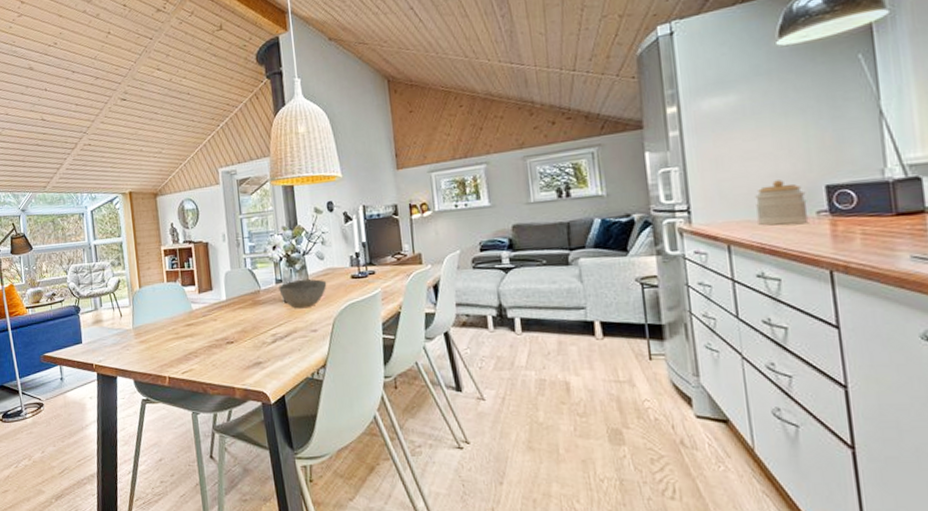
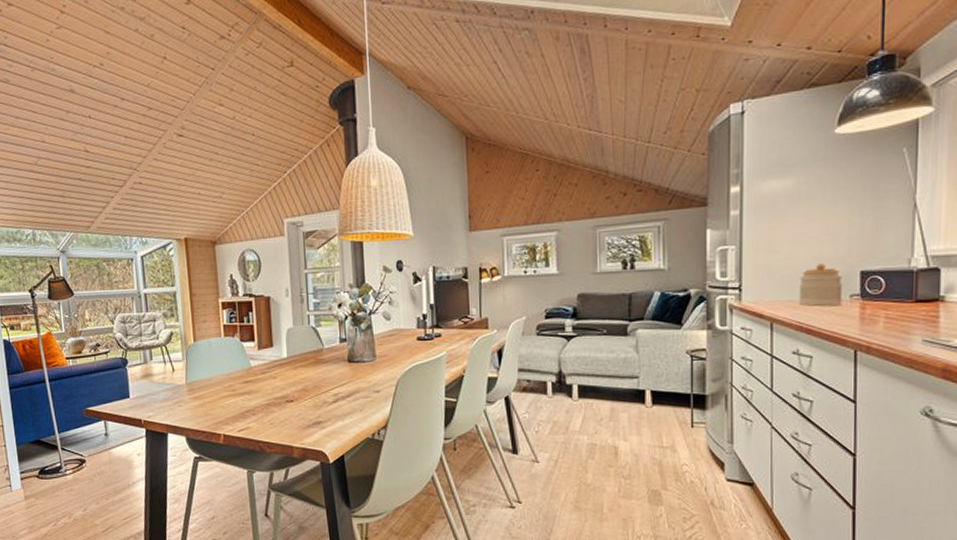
bowl: present [279,279,327,309] -> none [343,339,392,369]

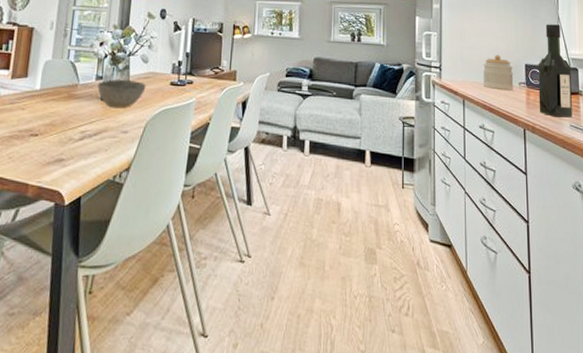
bowl: none [343,339,392,369] -> present [97,79,146,109]
bottle: none [878,214,929,332] -> present [538,24,572,118]

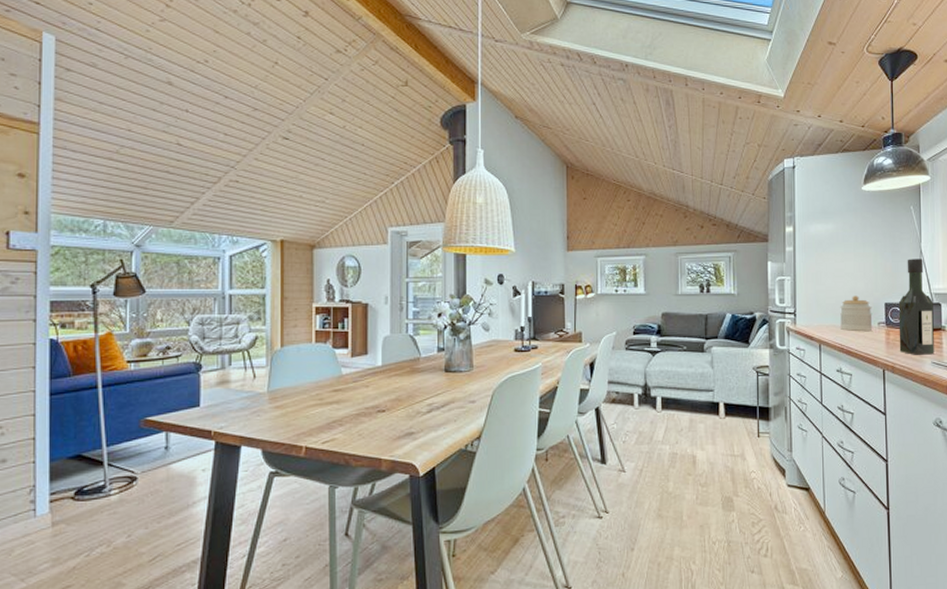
bowl: present [97,79,146,109] -> none [440,350,490,379]

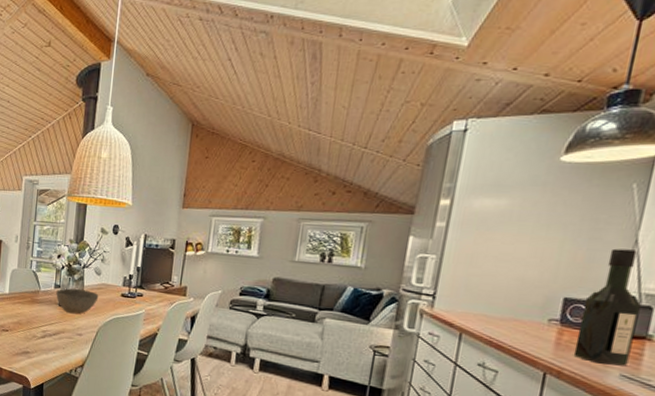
bowl: none [440,350,490,379] -> present [56,288,99,314]
jar: present [840,295,873,332] -> none [493,284,544,328]

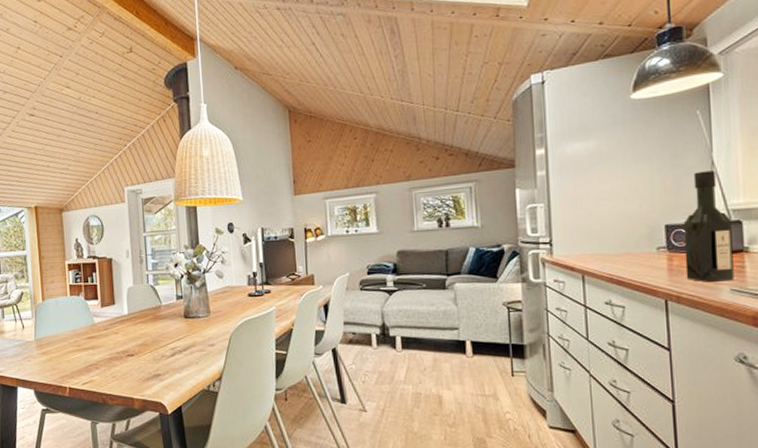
bowl: present [56,288,99,314] -> none [179,296,225,324]

